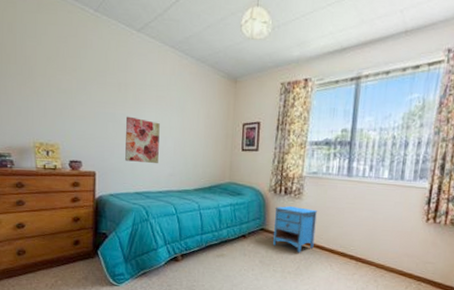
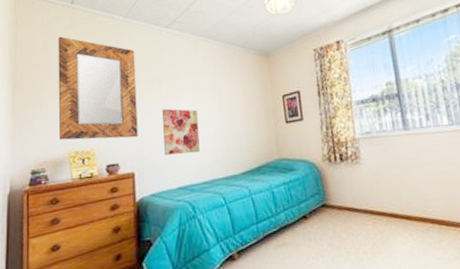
home mirror: none [24,19,104,139] -> present [58,36,138,141]
nightstand: present [273,206,317,253] -> none [333,172,387,227]

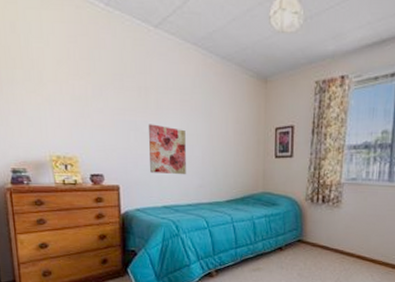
home mirror: present [58,36,138,141] -> none [27,17,123,150]

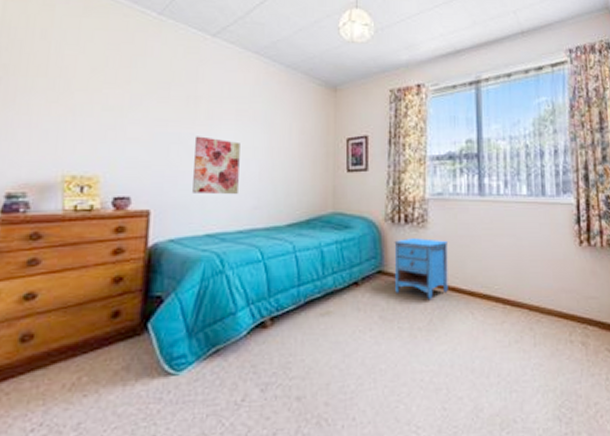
nightstand: none [311,215,357,264] -> present [394,238,448,301]

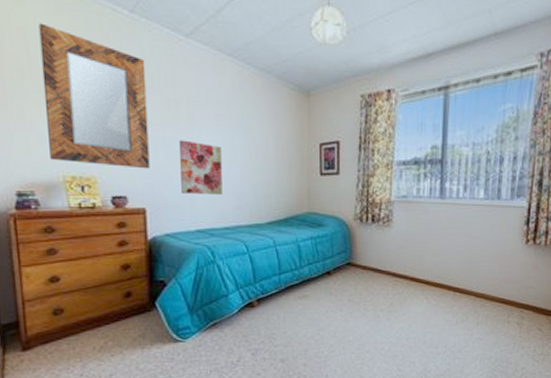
home mirror: none [51,24,168,167] -> present [38,23,150,169]
nightstand: present [394,238,448,301] -> none [361,236,409,288]

